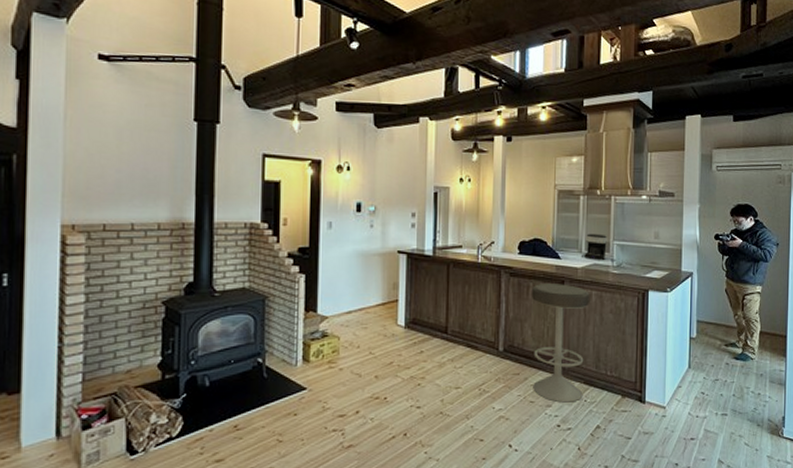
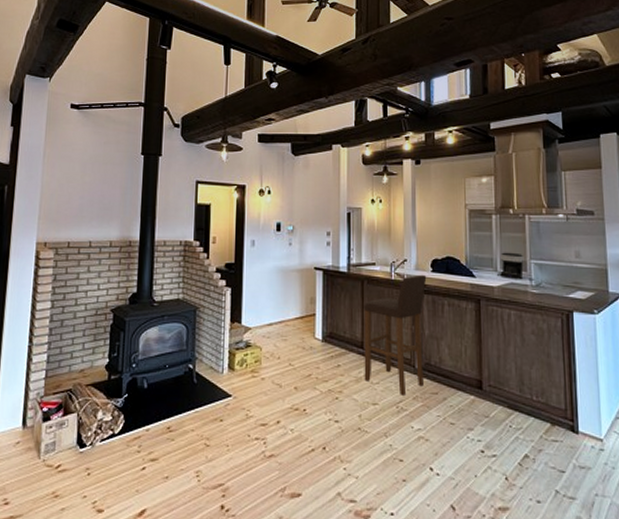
bar stool: none [447,257,514,378] -> present [364,274,427,395]
bar stool: present [532,284,590,403] -> none [447,302,509,427]

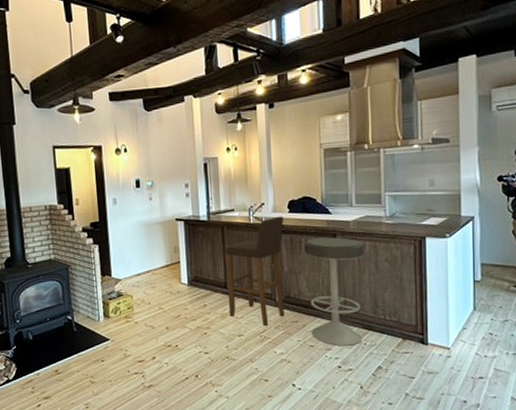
bar stool: none [447,302,509,427] -> present [304,237,364,346]
coffee maker: present [496,252,534,282] -> none [351,186,388,214]

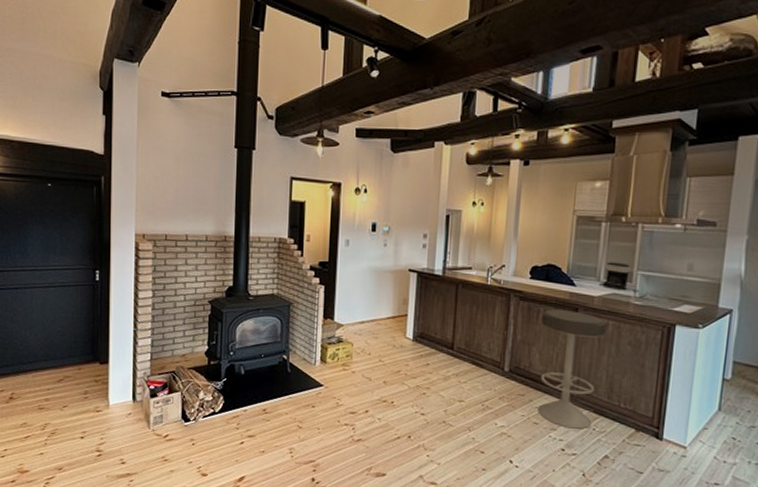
bar stool: present [225,216,284,326] -> none [452,281,525,395]
coffee maker: none [351,186,388,214] -> present [598,262,638,293]

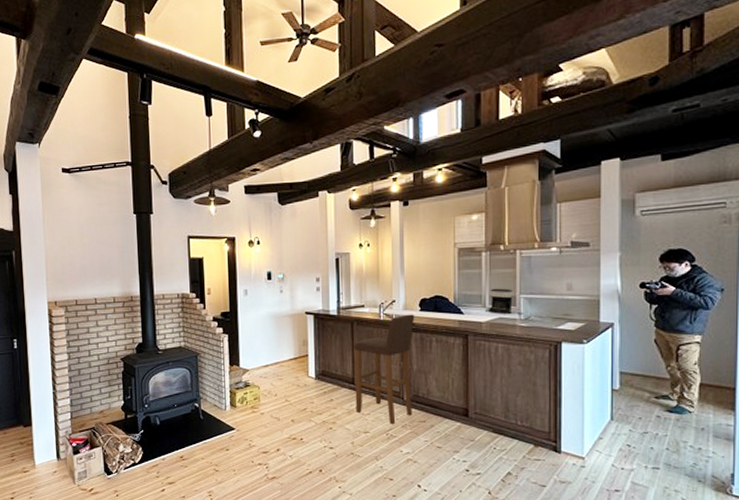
bar stool: none [452,281,525,395] -> present [354,314,415,424]
bar stool: present [538,309,607,429] -> none [435,337,496,449]

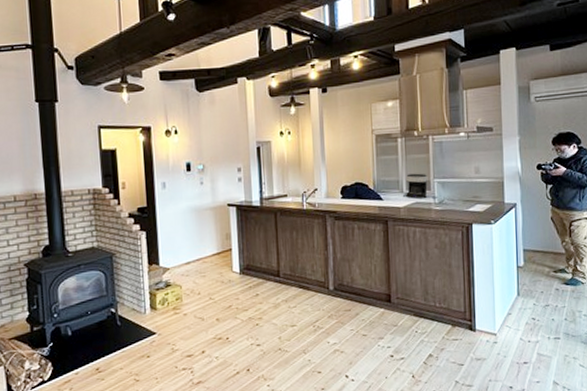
bar stool: present [354,314,415,424] -> none [278,202,337,315]

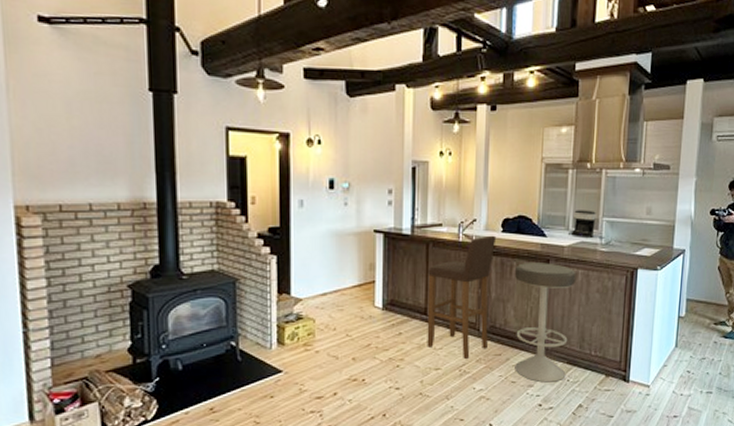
bar stool: none [278,202,337,315] -> present [427,235,497,359]
bar stool: none [357,223,415,335] -> present [515,262,576,383]

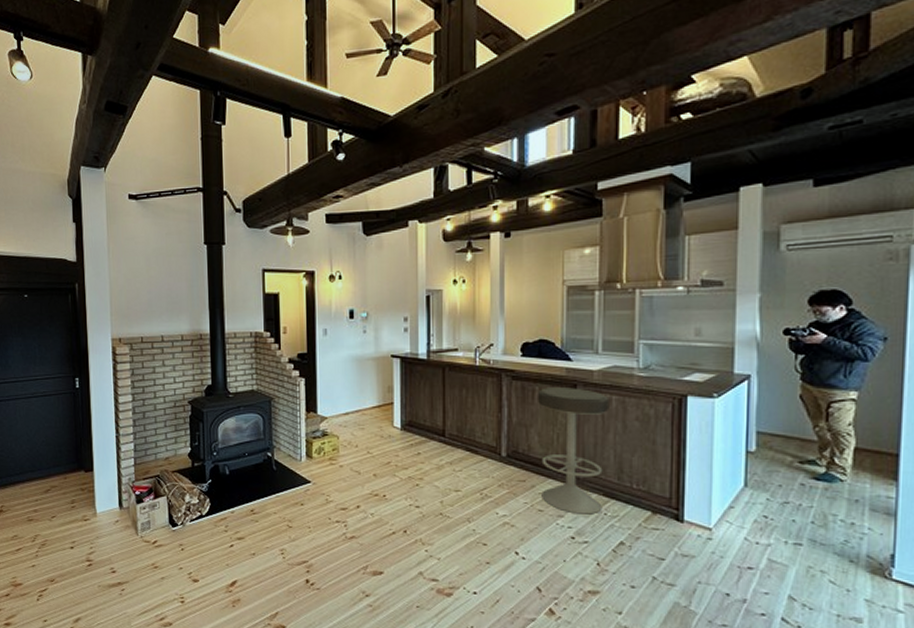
bar stool: present [427,235,497,359] -> none [445,359,516,482]
coffee maker: present [567,210,604,240] -> none [597,332,642,364]

